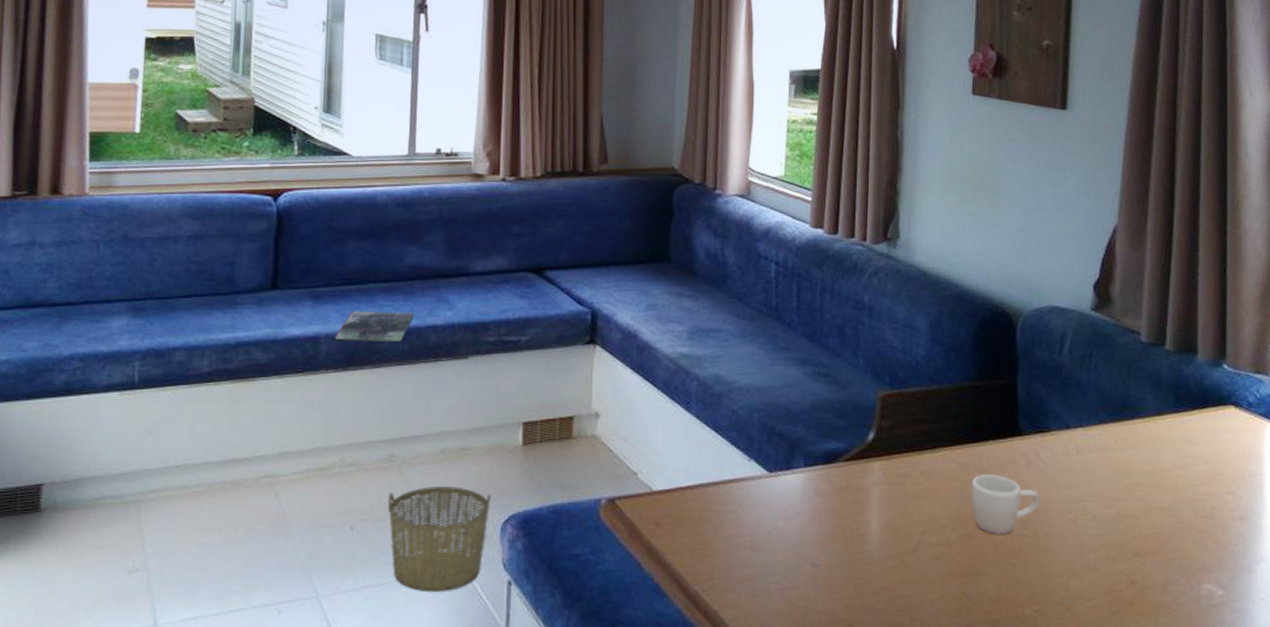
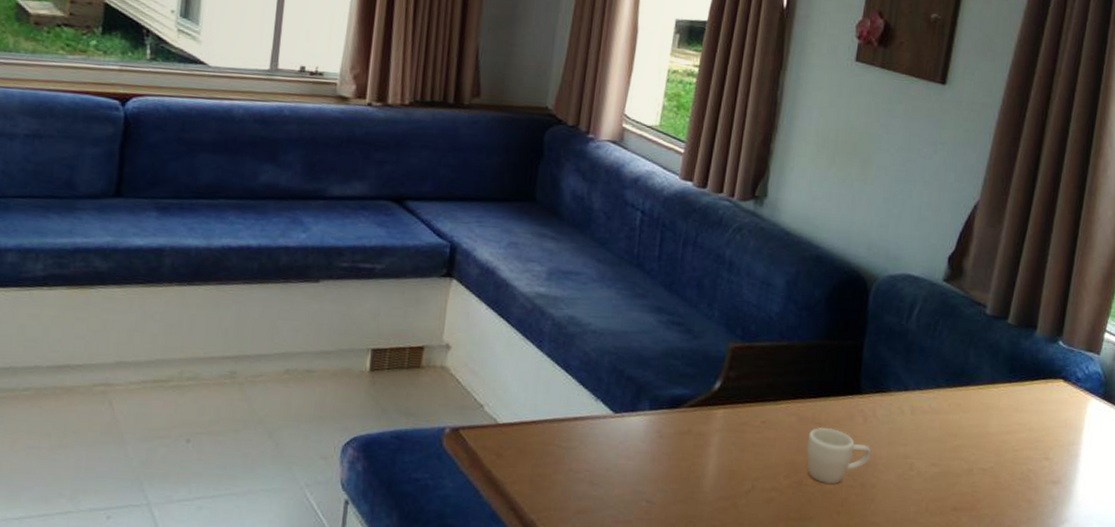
magazine: present [334,310,413,342] -> none [179,225,265,260]
basket: present [388,486,491,591] -> none [227,405,334,506]

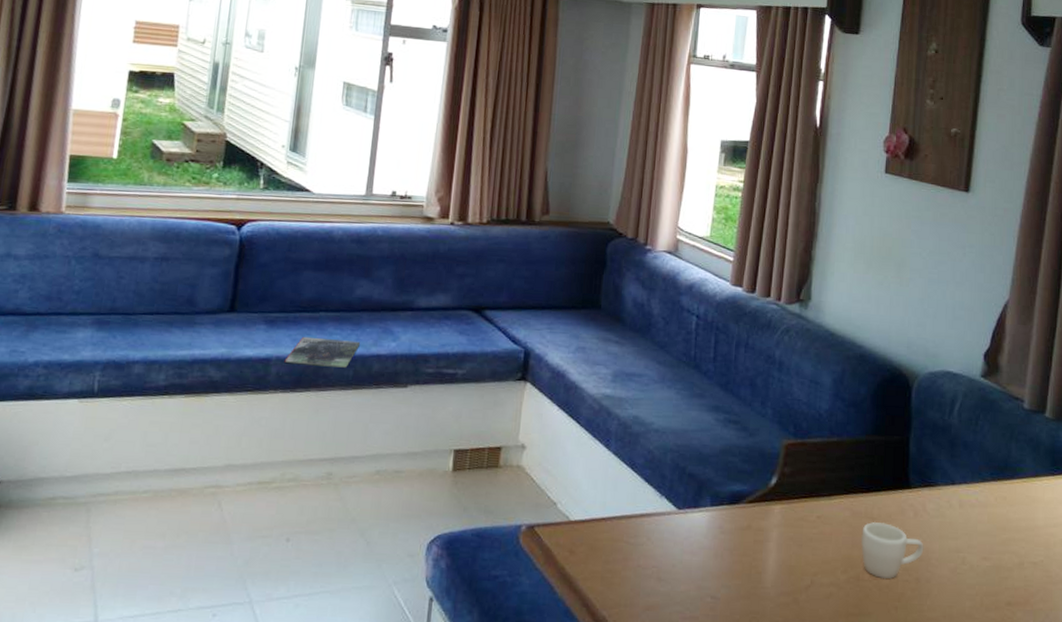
magazine: none [179,225,265,260] -> present [284,336,360,368]

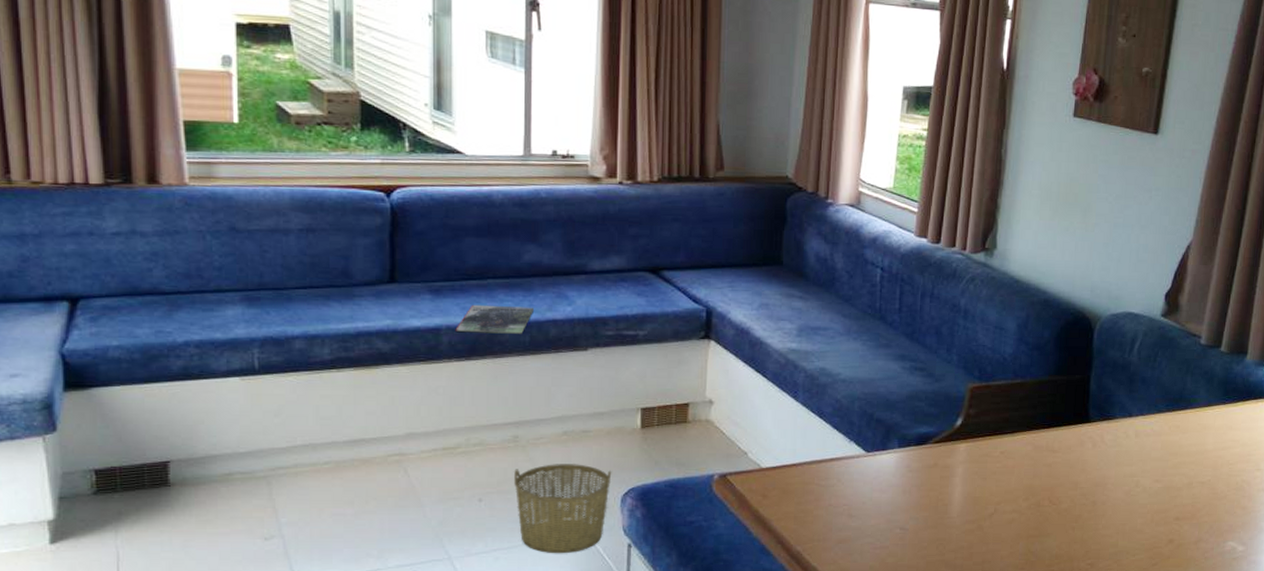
basket: none [323,504,420,604] -> present [514,464,612,553]
mug: present [860,521,924,579] -> none [1041,453,1101,504]

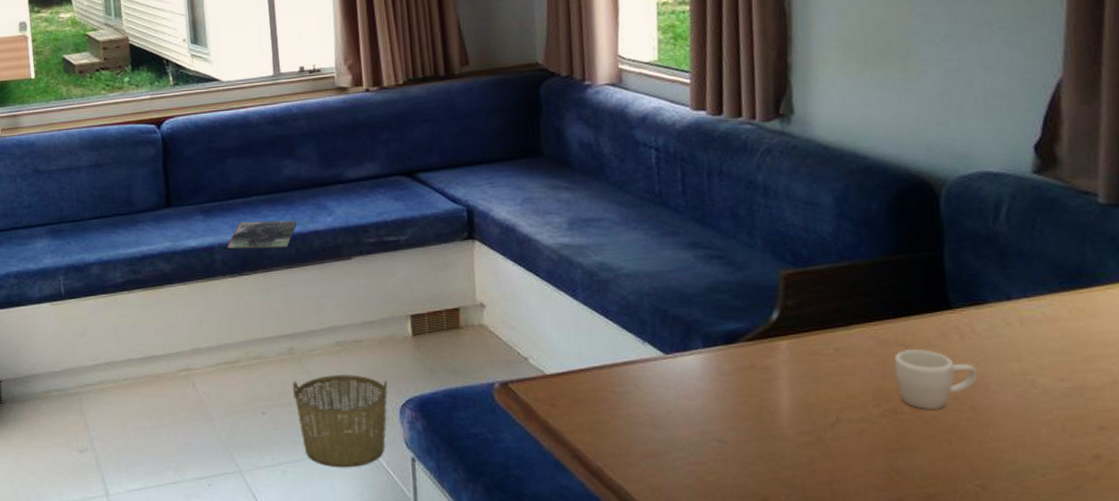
mug: none [1041,453,1101,504] -> present [892,348,978,411]

